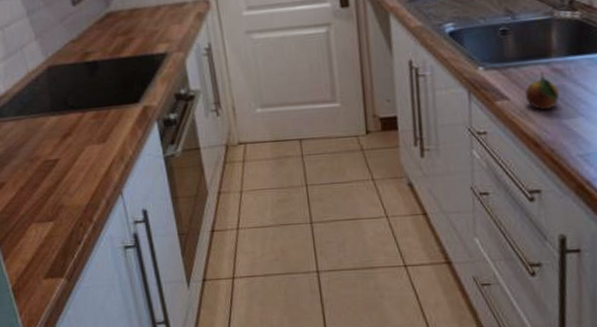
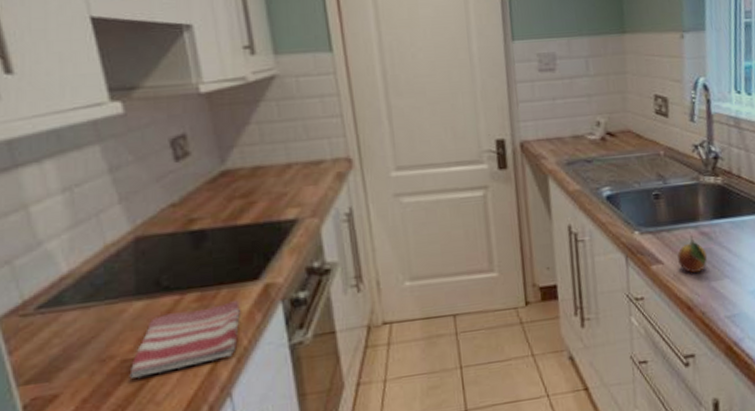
dish towel: none [50,119,126,175] -> present [129,301,240,378]

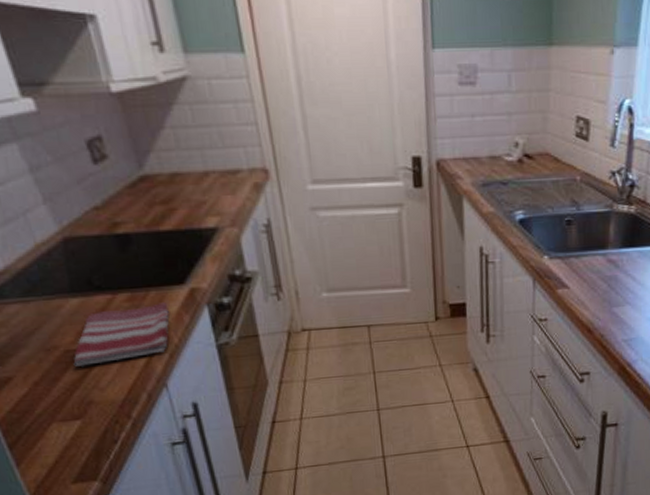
fruit: present [677,235,708,273] -> none [583,262,612,298]

